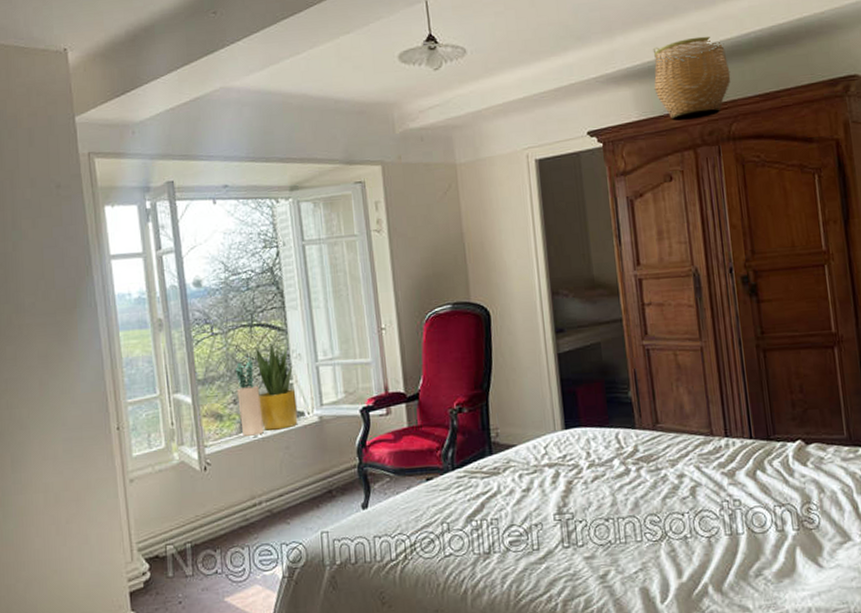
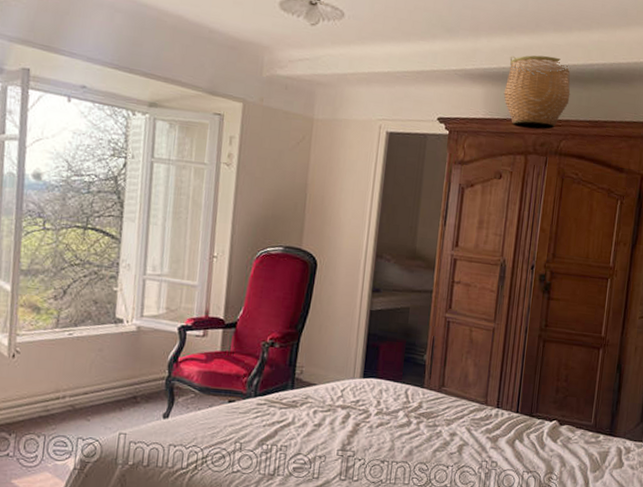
vase: present [236,353,264,438] -> none [57,254,83,334]
planter: present [251,342,298,431] -> none [79,249,120,332]

